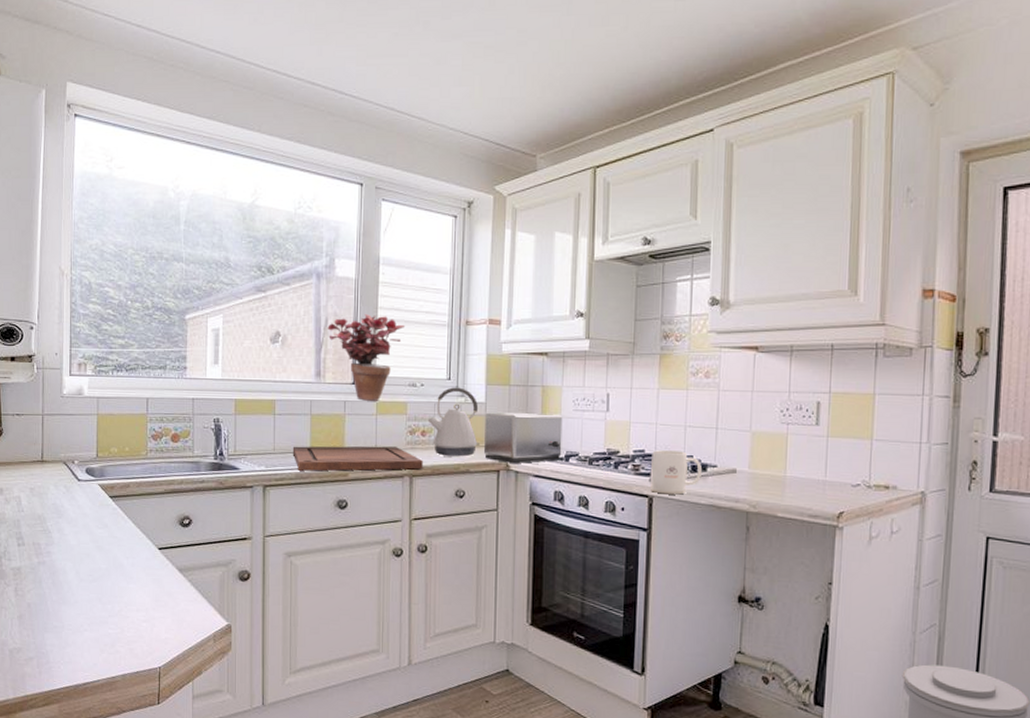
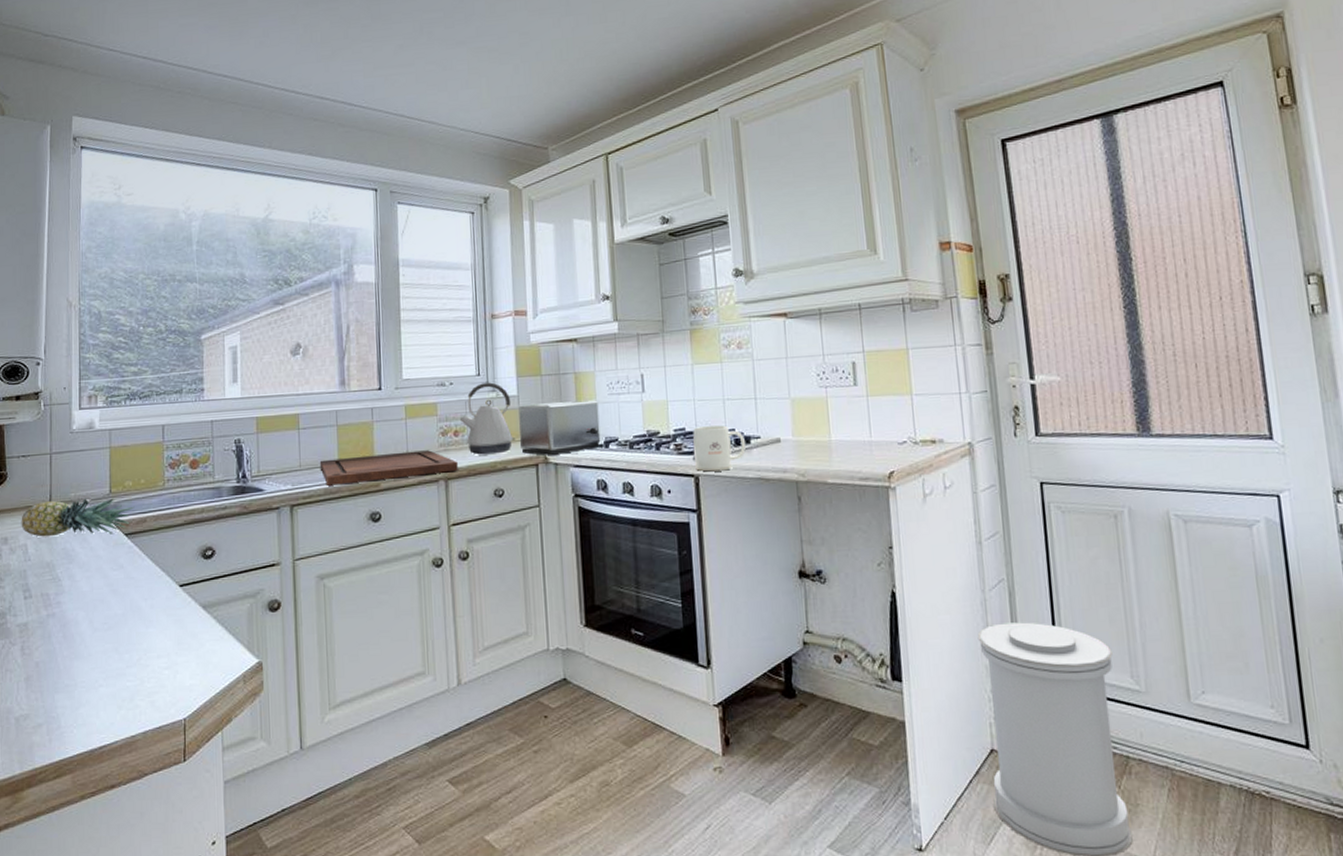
fruit: none [15,459,119,495] -> present [21,498,135,537]
potted plant: present [327,314,406,401] -> none [349,317,430,406]

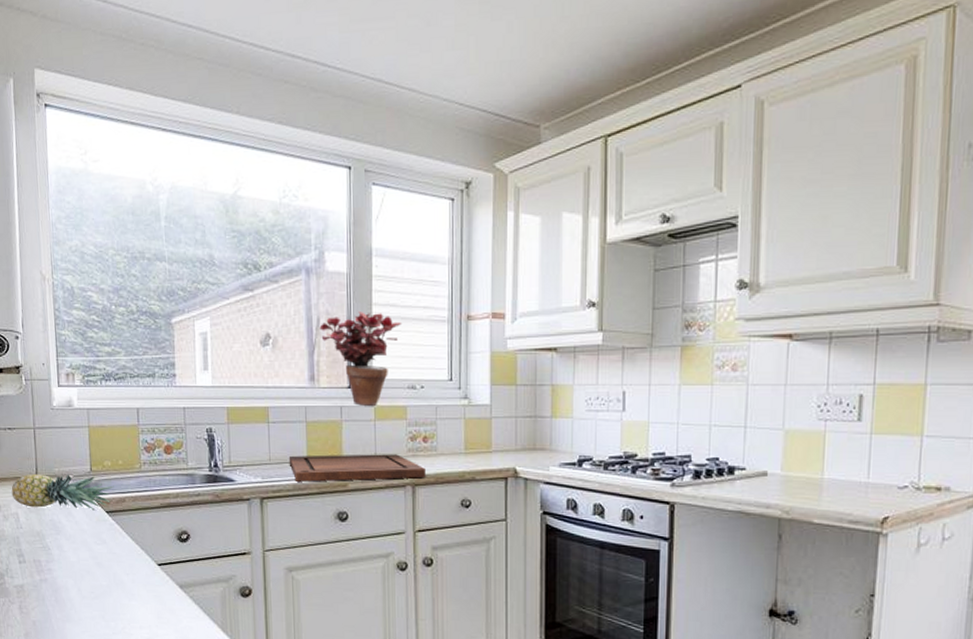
potted plant: none [349,317,430,406] -> present [319,312,402,406]
kettle: present [459,382,516,455] -> none [429,389,486,464]
toaster: present [518,400,601,456] -> none [491,414,575,471]
mug: present [692,425,746,472] -> none [671,452,728,501]

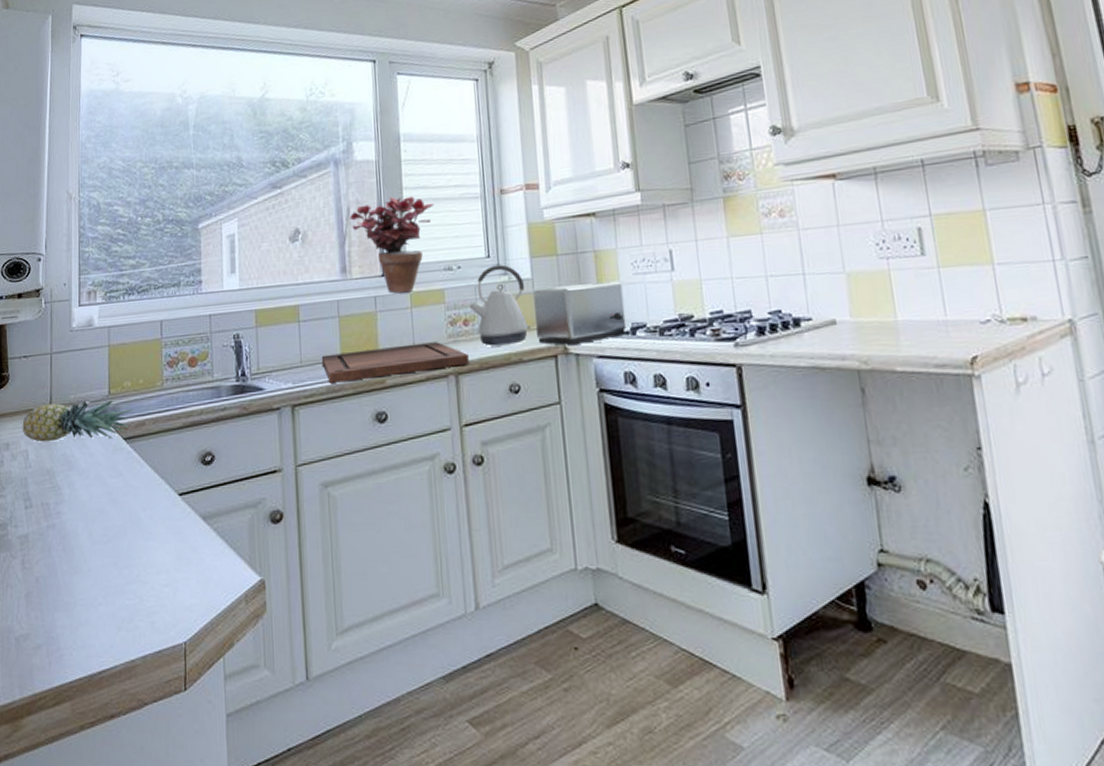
kettle: none [429,389,486,464] -> present [469,264,532,347]
toaster: none [491,414,575,471] -> present [533,281,627,346]

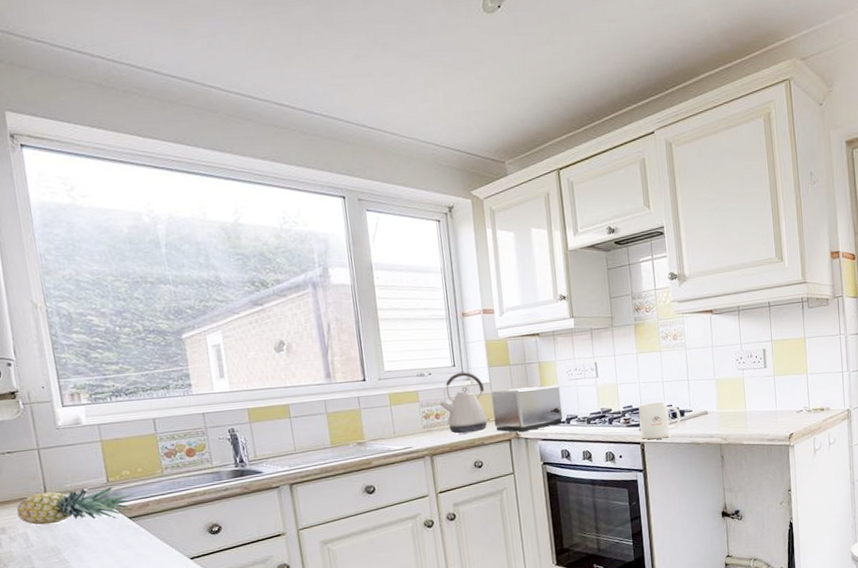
cutting board: present [321,342,469,383] -> none [313,431,441,466]
potted plant: present [350,196,435,294] -> none [330,316,406,395]
mug: none [732,306,796,361] -> present [638,402,681,440]

